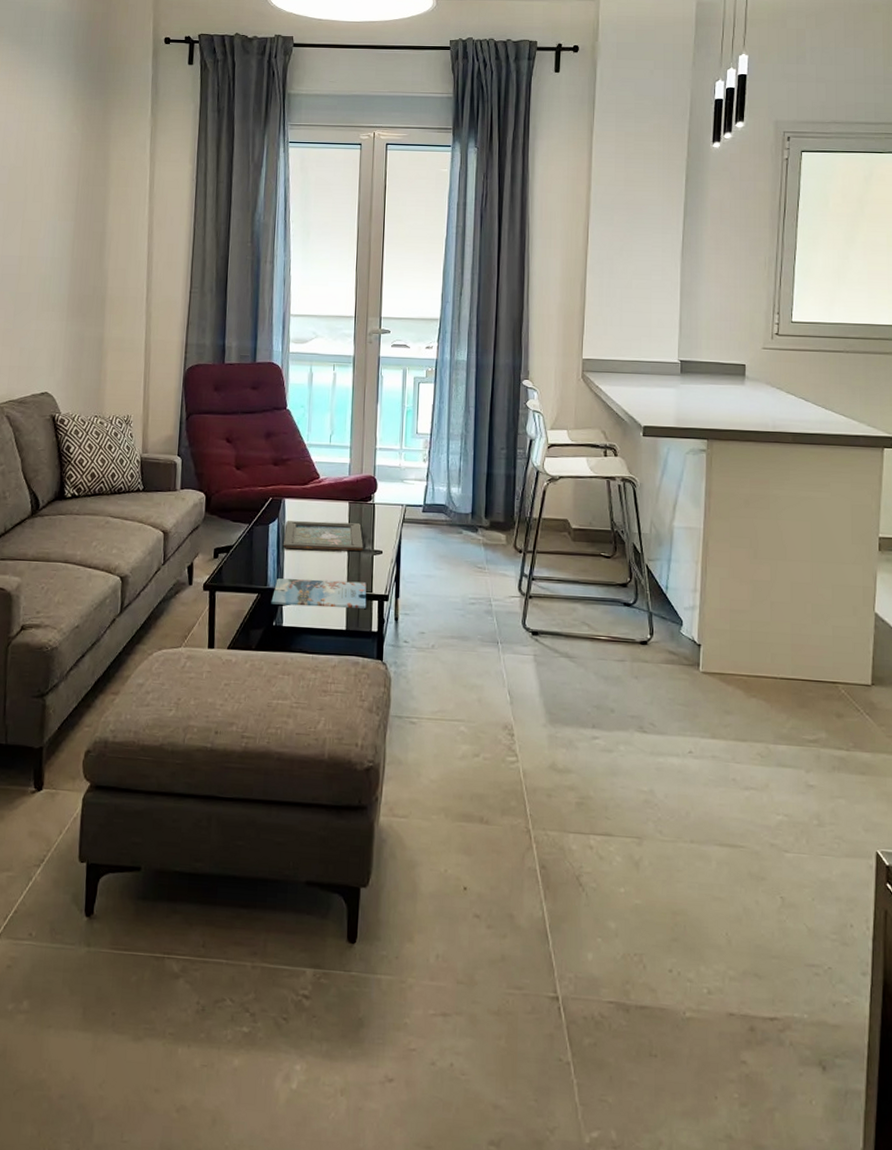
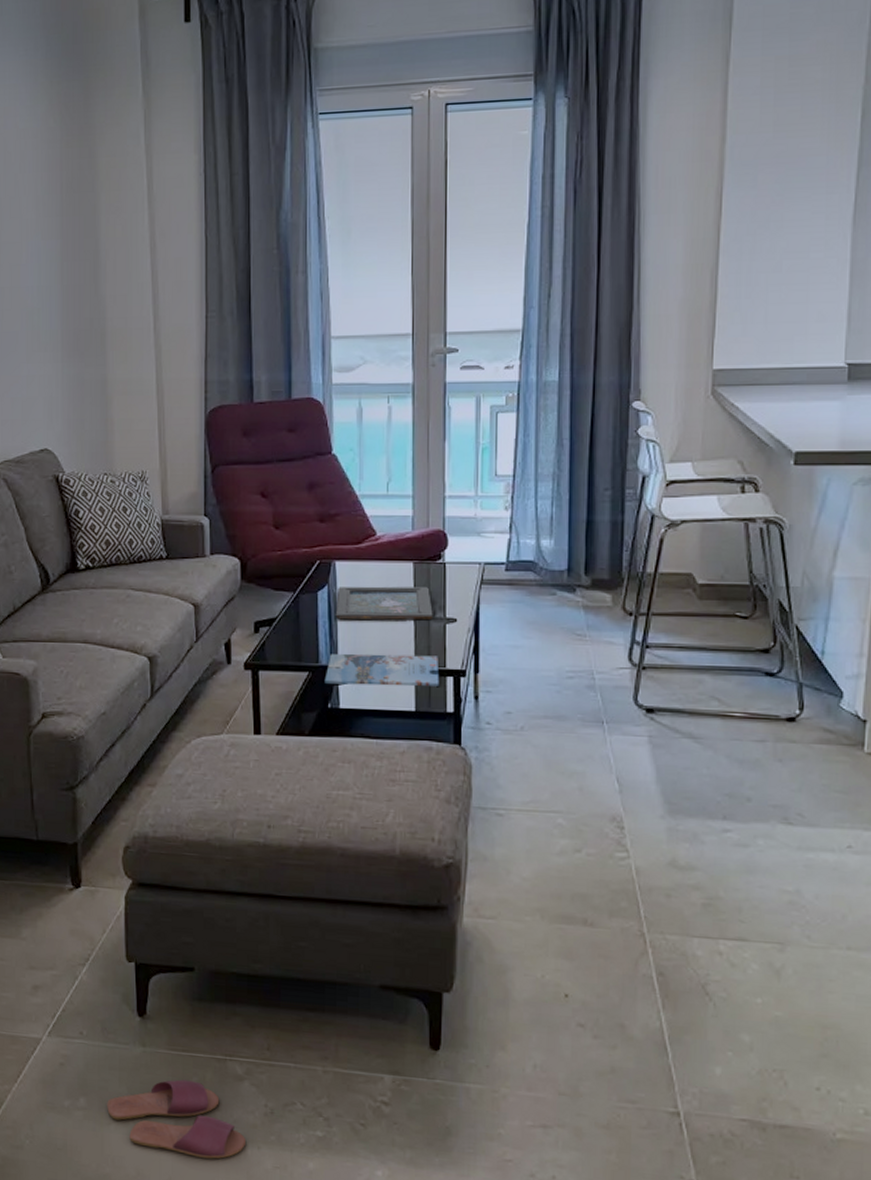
slippers: none [48,979,178,1060] -> present [107,1079,247,1159]

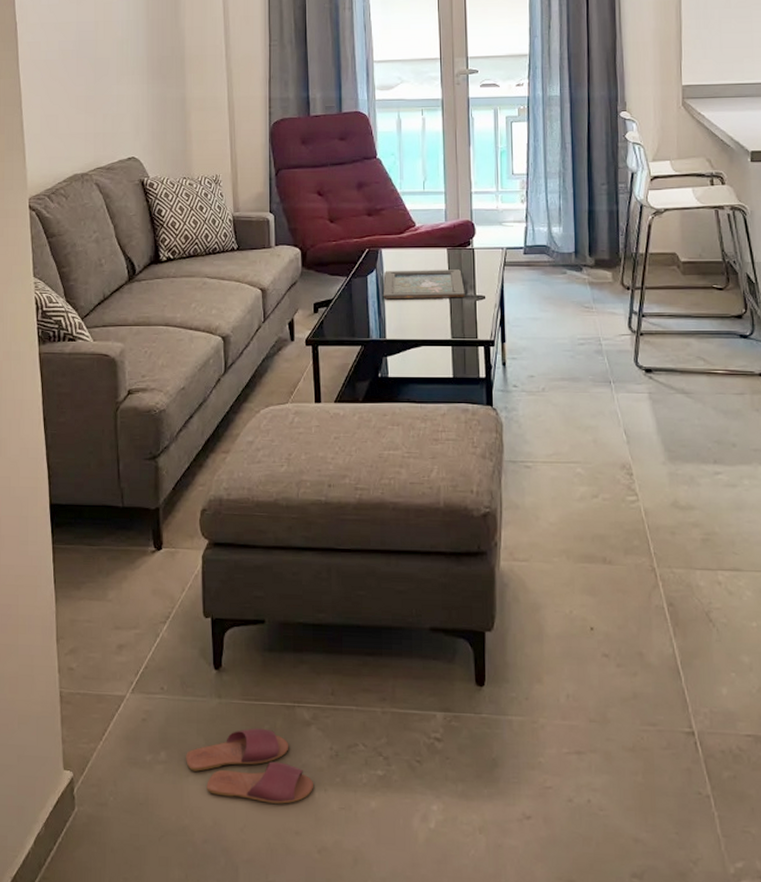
magazine: present [324,654,440,687] -> none [375,328,473,356]

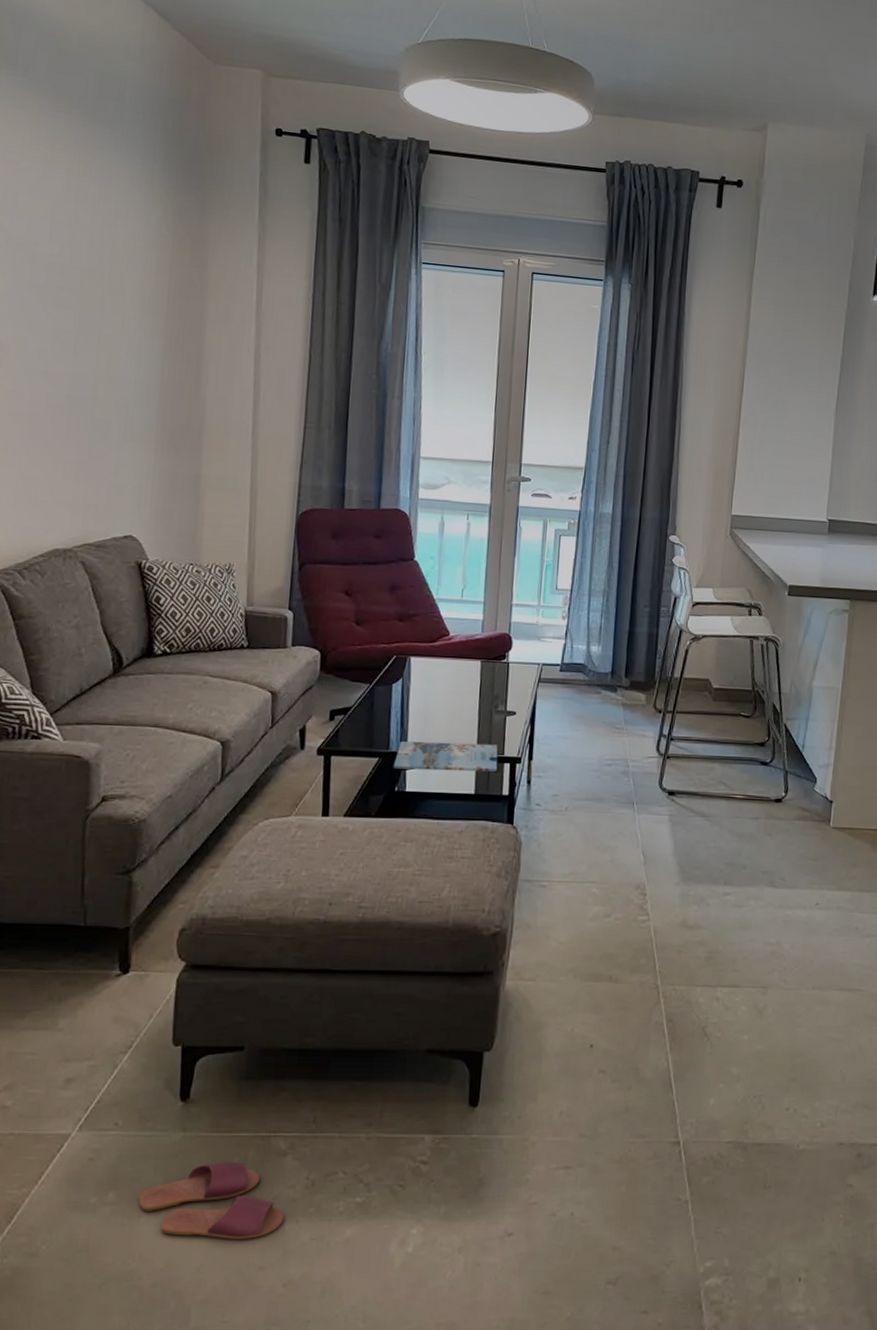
magazine: none [375,328,473,356] -> present [393,741,498,772]
decorative tray: present [382,270,465,300] -> none [407,680,496,713]

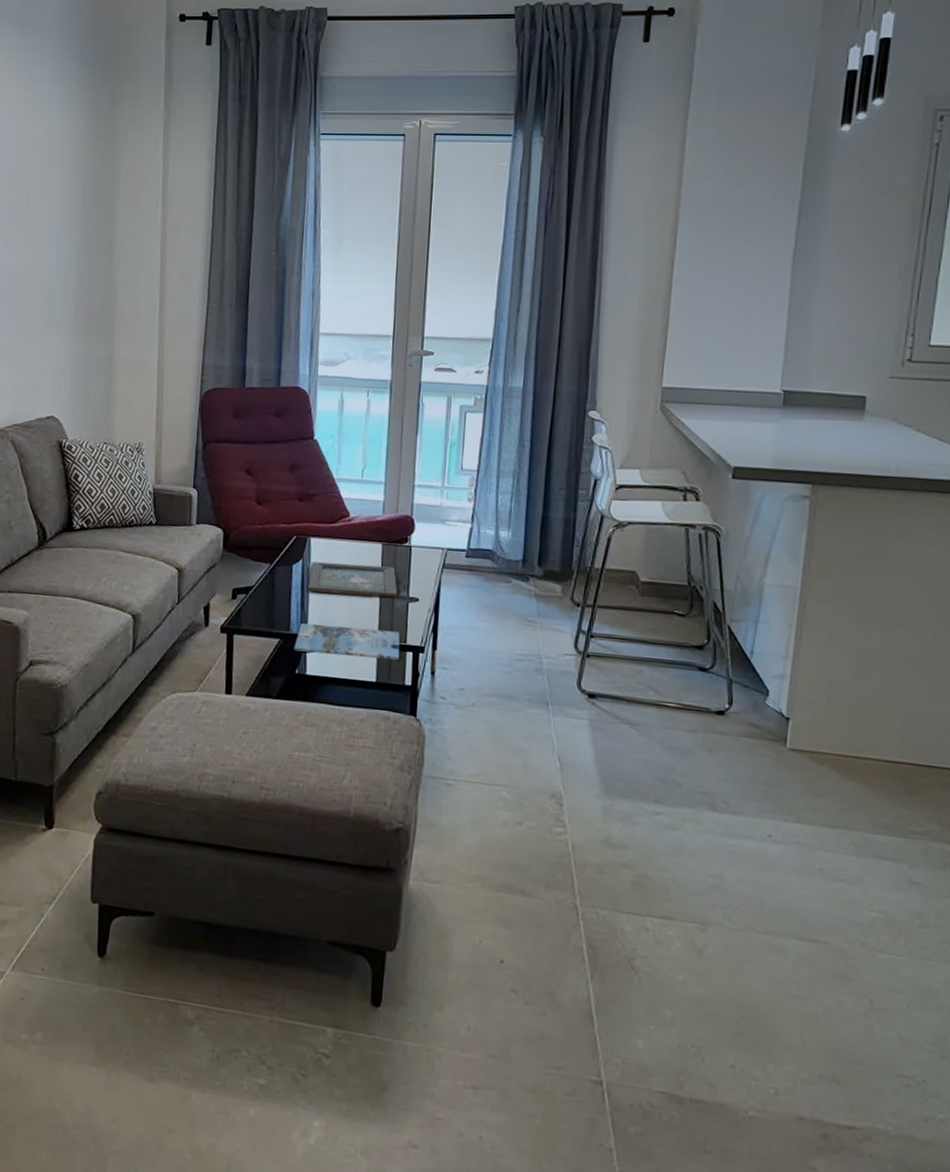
slippers: present [138,1161,285,1239] -> none [62,1020,192,1101]
decorative tray: none [407,680,496,713] -> present [307,562,398,599]

